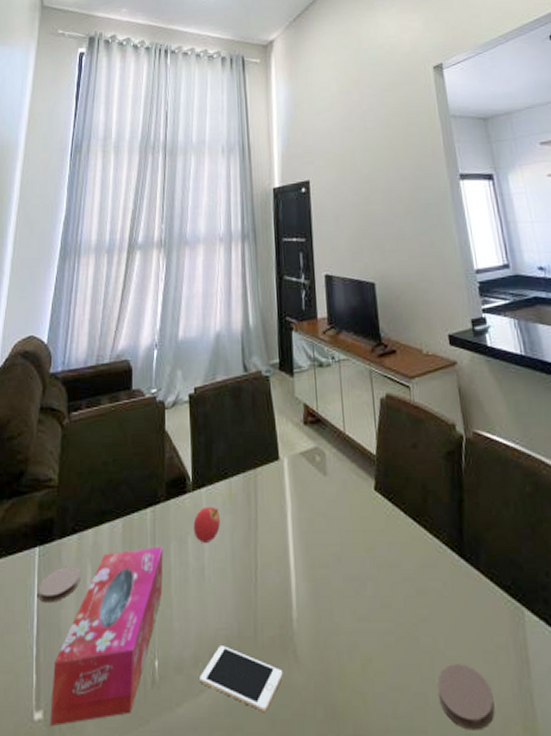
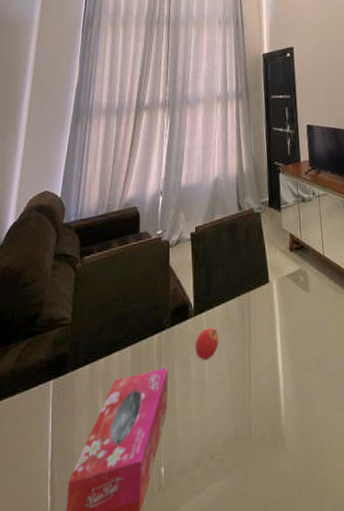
coaster: present [38,566,81,603] -> none [53,393,93,430]
cell phone: present [199,646,283,713] -> none [201,446,274,500]

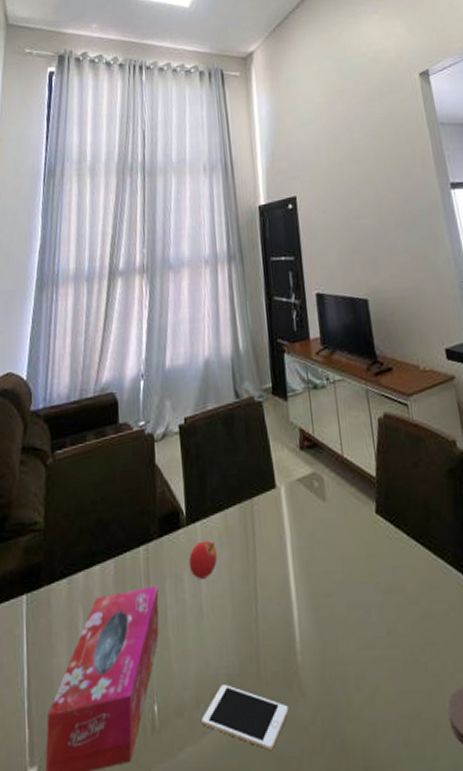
cell phone: none [201,446,274,500] -> present [202,685,289,752]

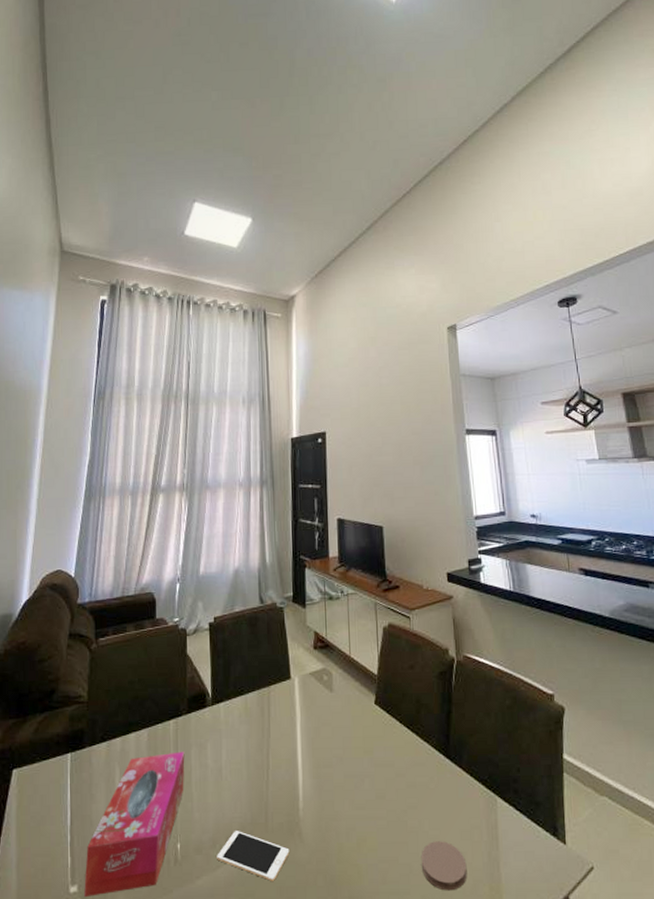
fruit: present [189,540,218,579] -> none [212,718,237,748]

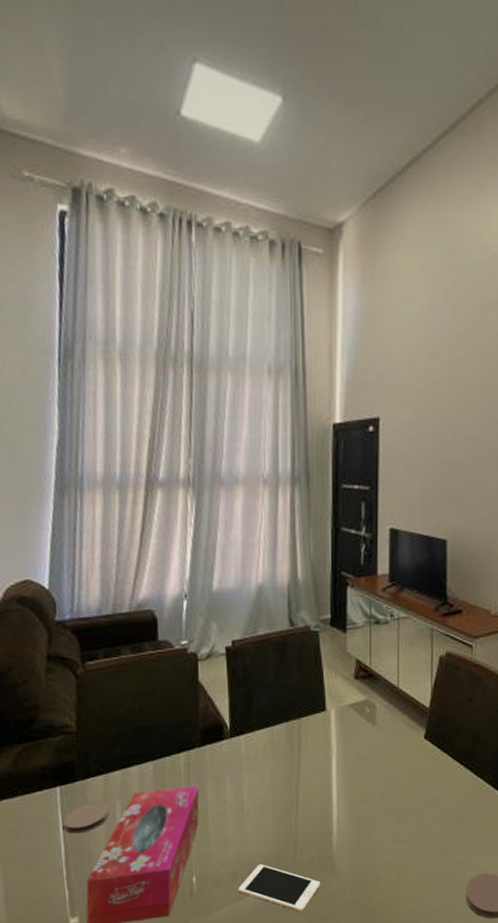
coaster: none [71,769,110,799] -> present [63,803,110,834]

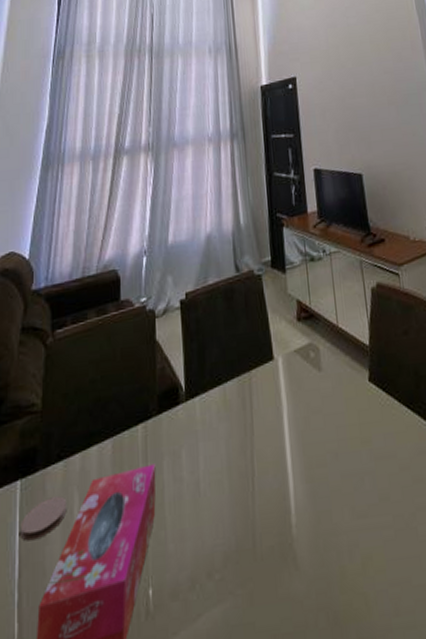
cell phone: present [238,864,321,913] -> none [197,562,284,630]

